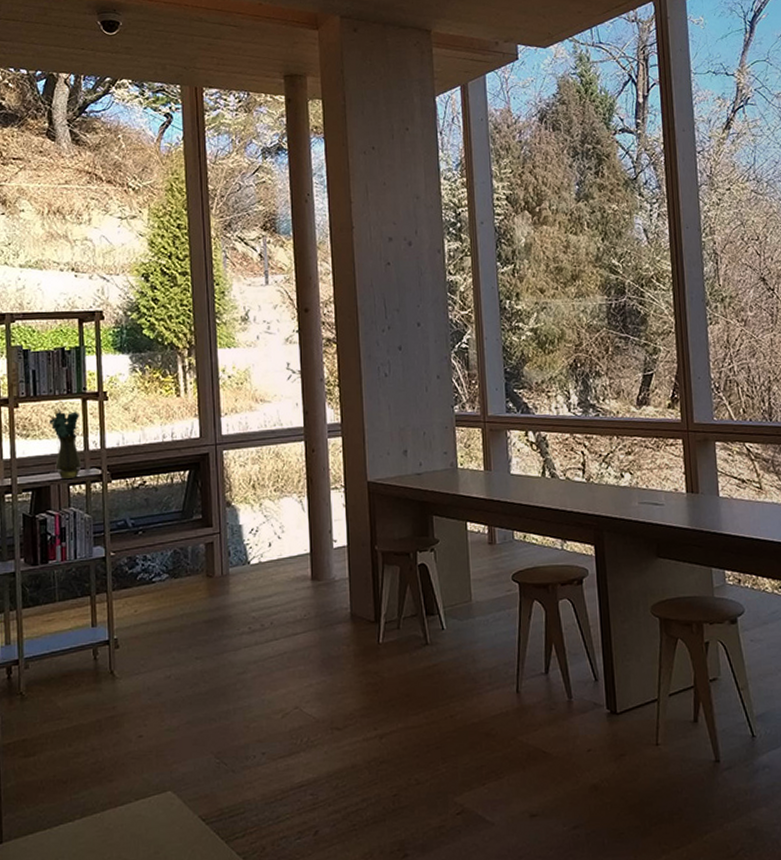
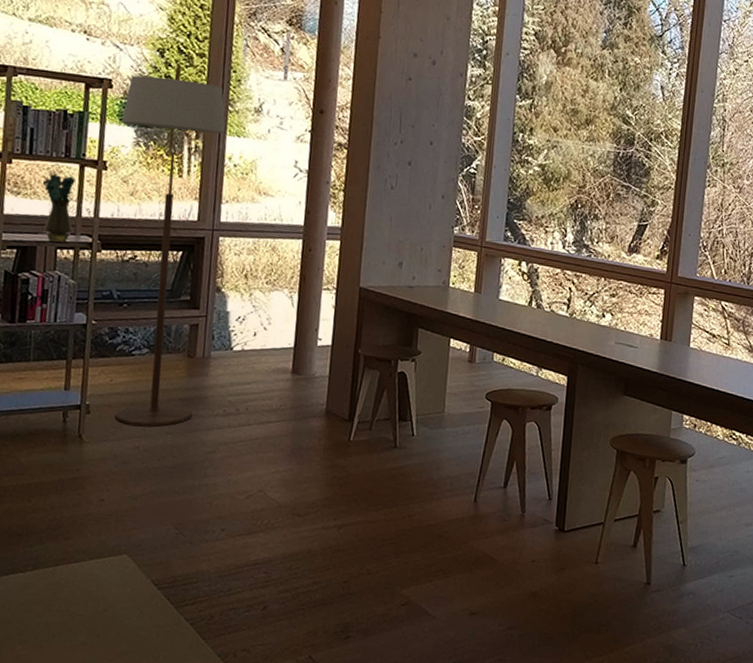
floor lamp: none [116,285,218,656] -> present [115,63,225,427]

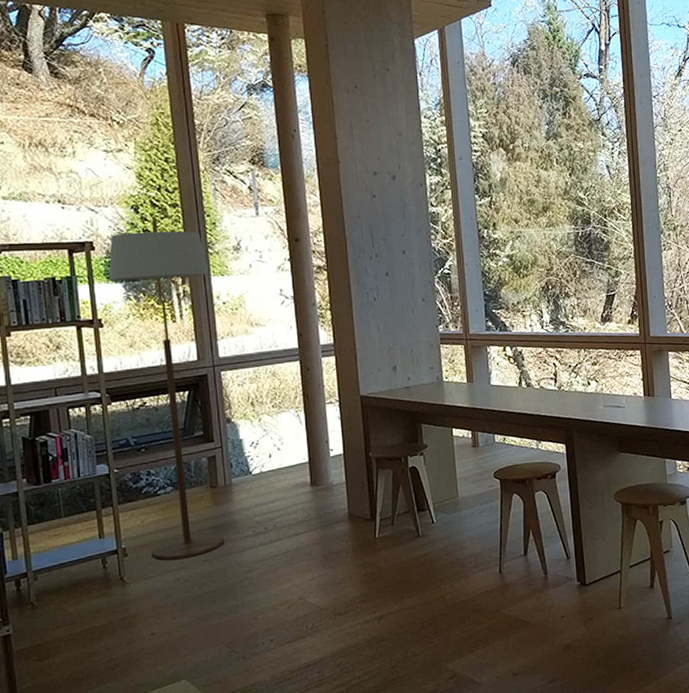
vase: present [42,170,75,242] -> none [43,336,80,403]

